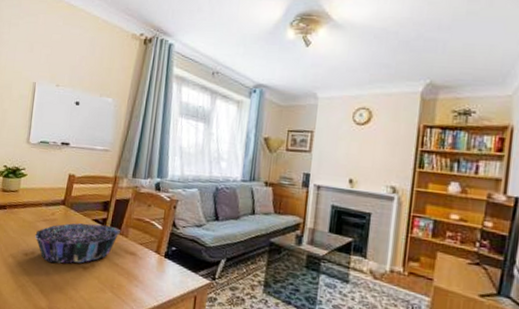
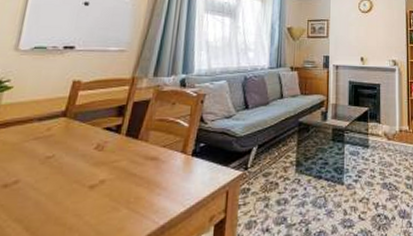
decorative bowl: present [35,223,121,264] -> none [20,132,140,190]

